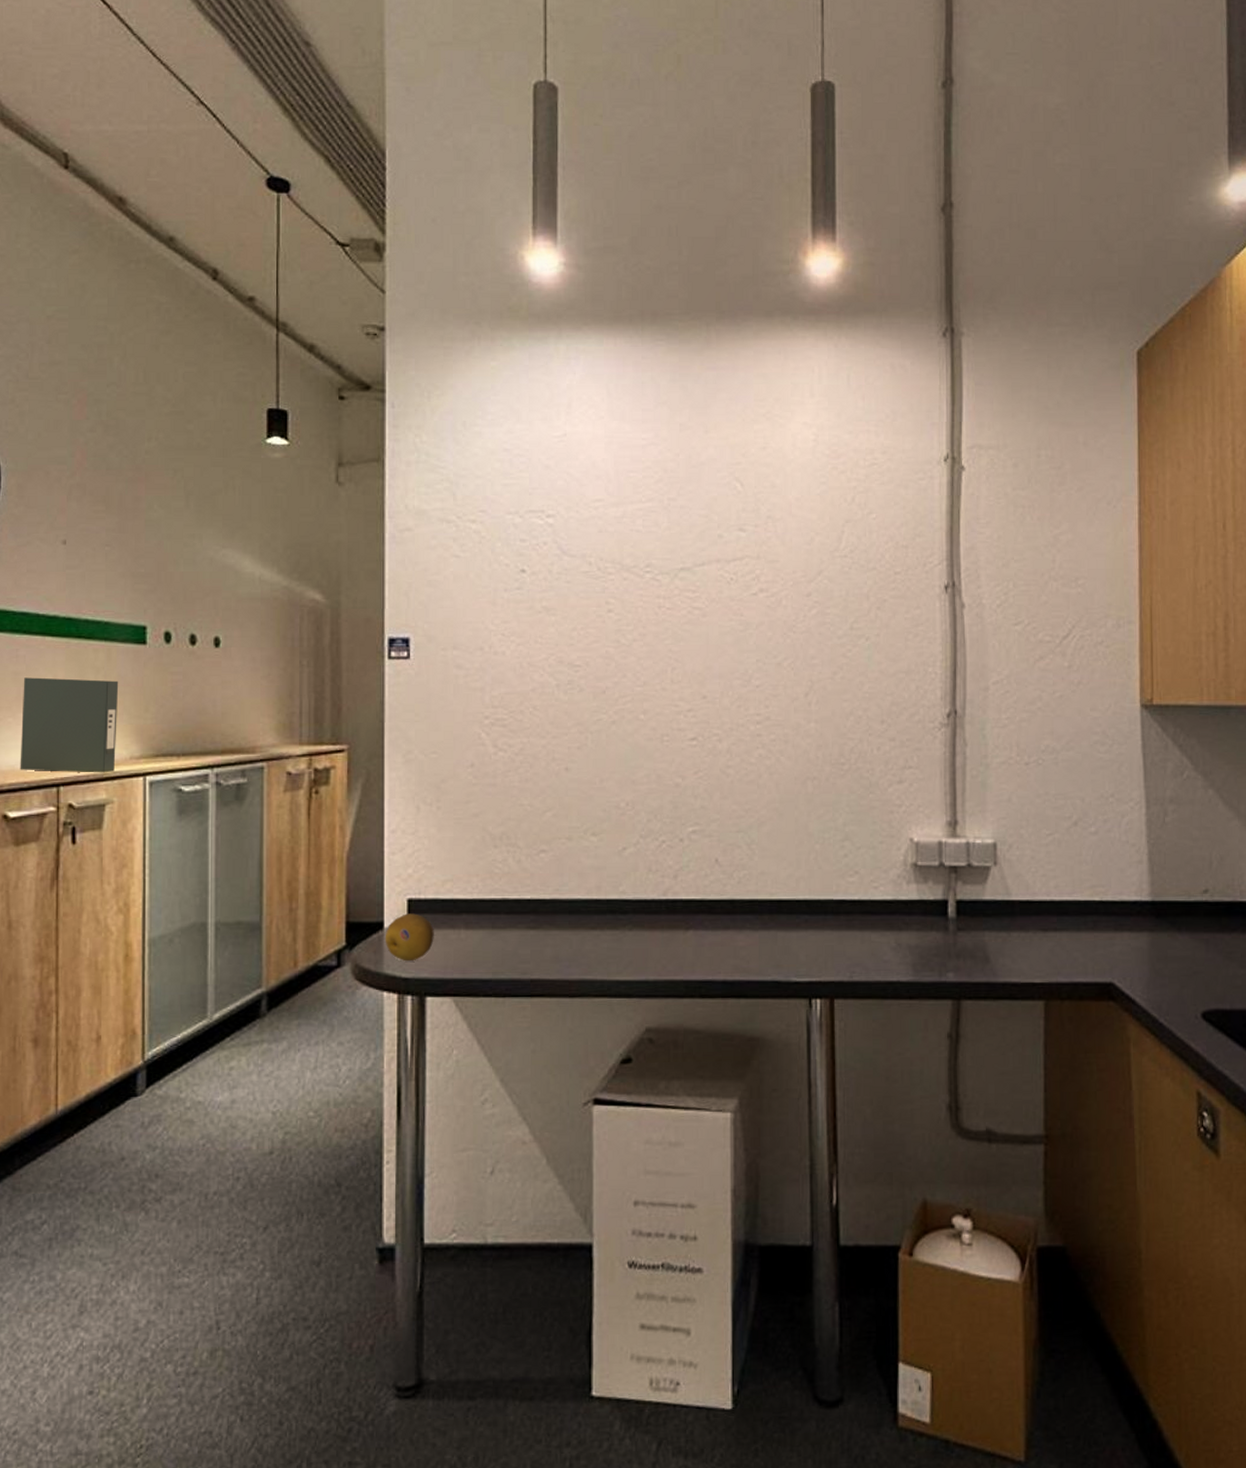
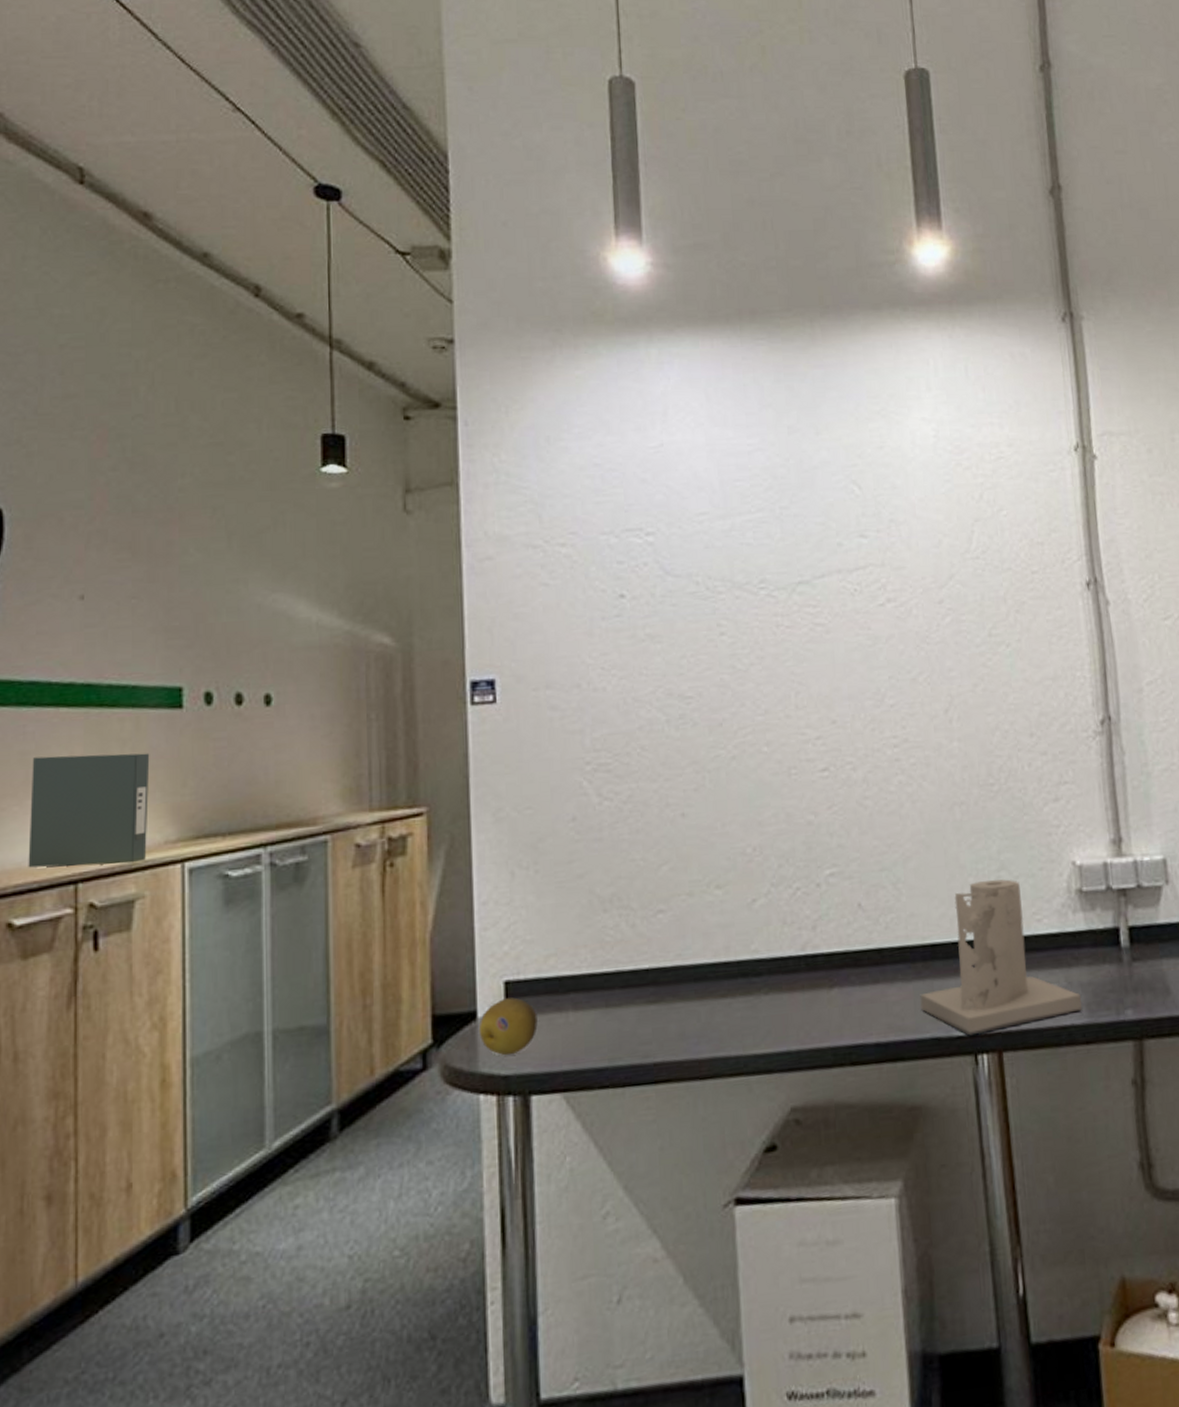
paper towel roll: none [764,848,909,982] -> present [920,879,1083,1036]

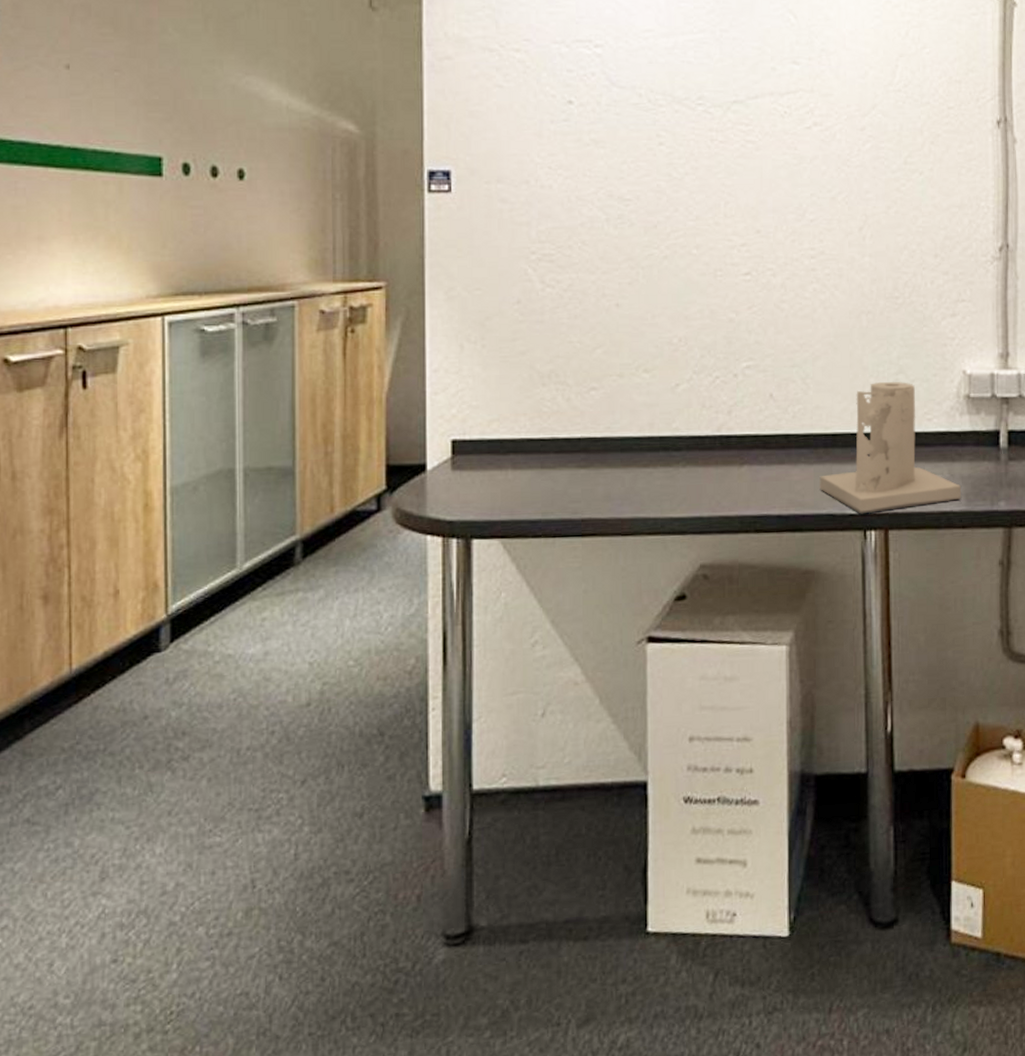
binder: present [28,753,150,868] -> none [21,211,132,313]
fruit: present [478,997,538,1056] -> none [427,454,480,504]

